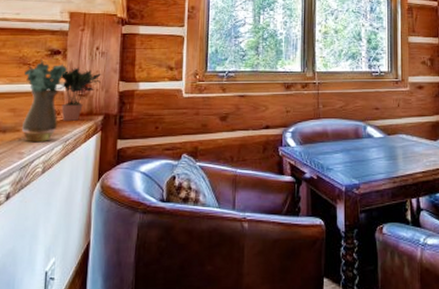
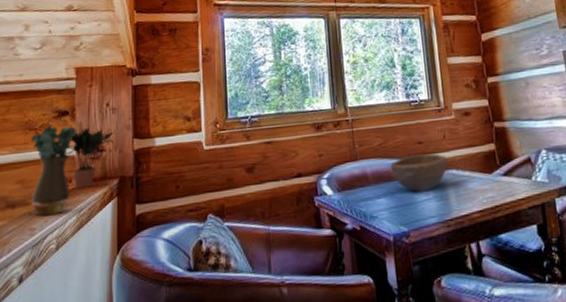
bowl: none [348,118,399,151] -> present [390,153,448,192]

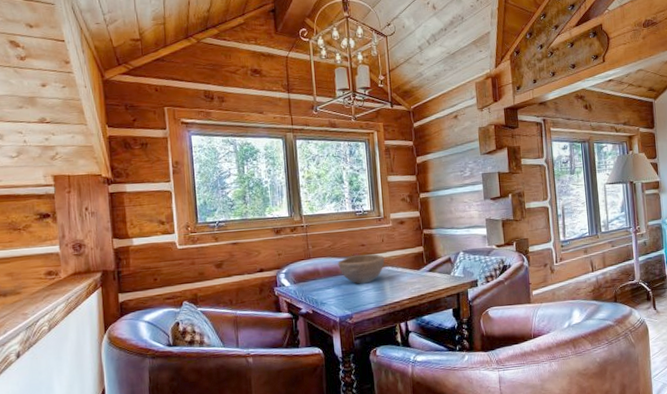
vase: present [31,122,77,216] -> none [16,223,60,304]
potted plant: present [67,127,113,190] -> none [51,228,94,281]

